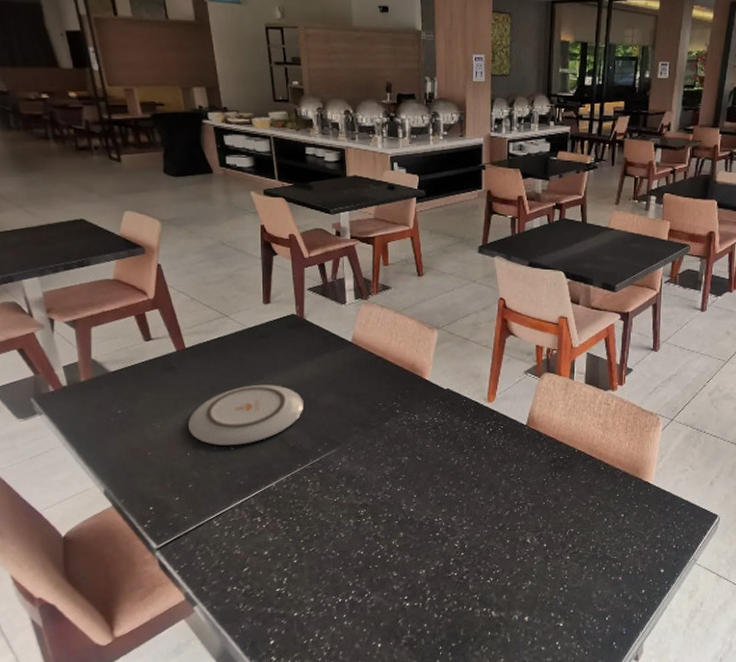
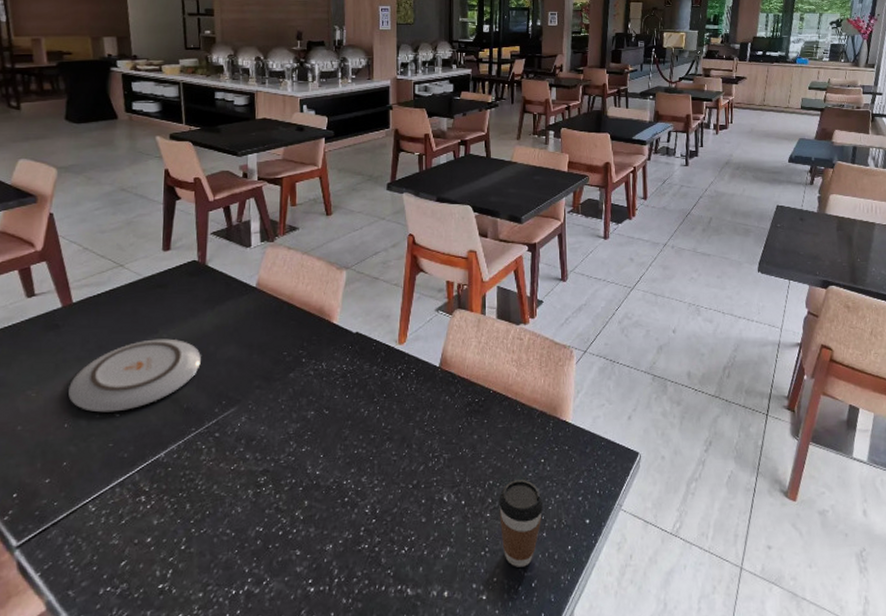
coffee cup: none [578,530,621,603] -> present [499,480,544,567]

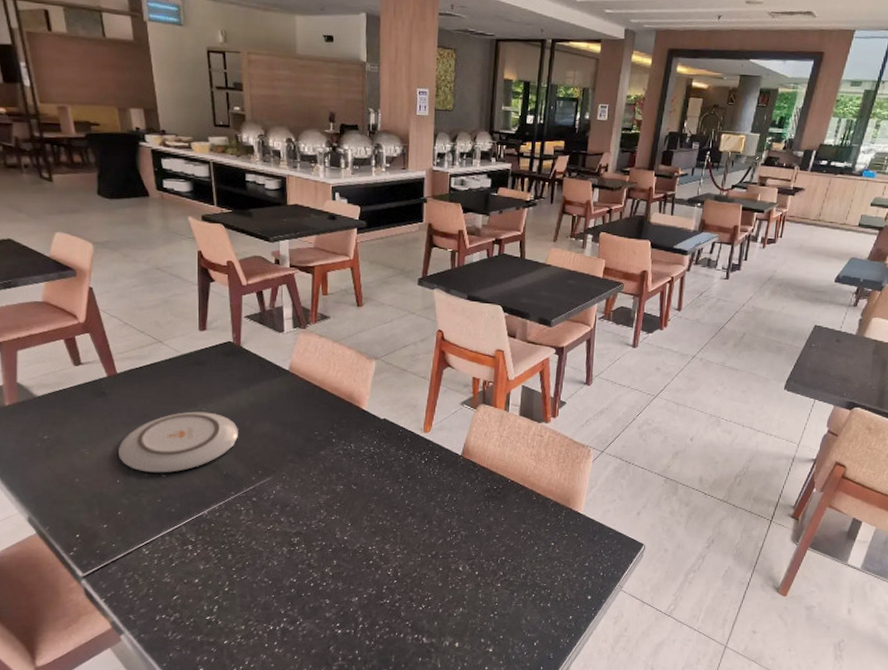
coffee cup: present [499,480,544,567] -> none [509,558,550,629]

